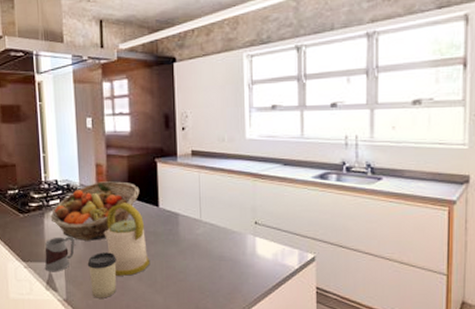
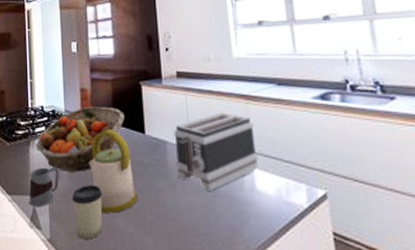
toaster: none [186,188,261,257] -> present [174,112,259,192]

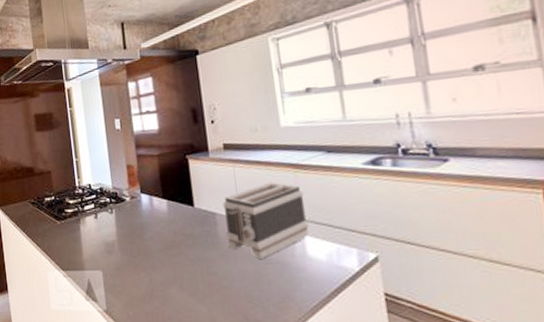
mug: present [29,167,59,207] -> none [82,242,112,281]
fruit basket: present [36,106,125,172] -> none [86,182,173,246]
cup: present [72,185,103,240] -> none [125,258,157,309]
kettle: present [88,129,138,213] -> none [139,204,190,284]

